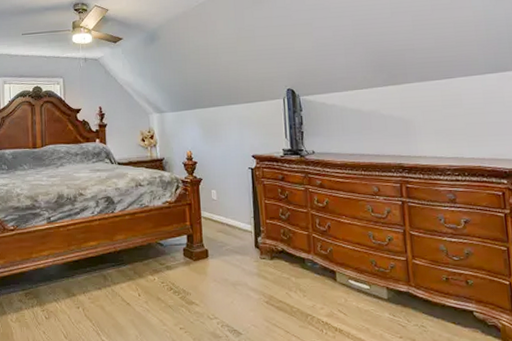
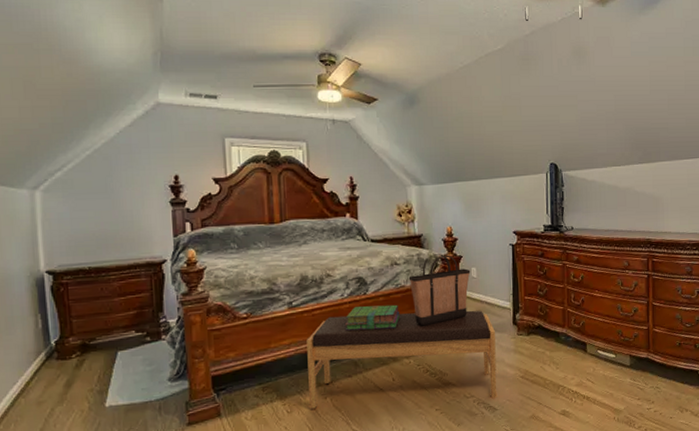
bench: none [62,231,241,322] -> present [306,310,497,409]
stack of books: none [96,223,145,246] -> present [346,304,400,331]
shopping bag: none [152,176,211,245] -> present [408,254,471,326]

